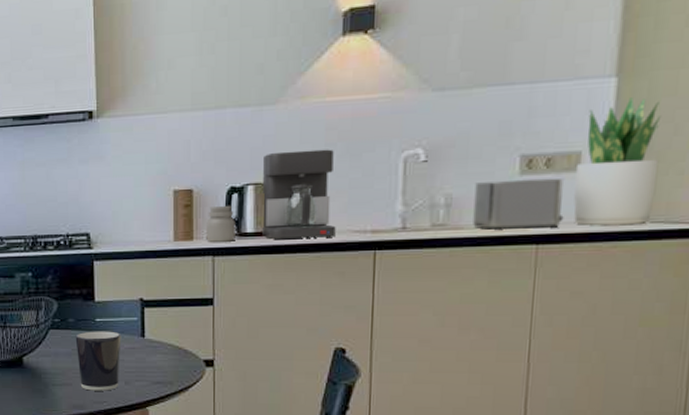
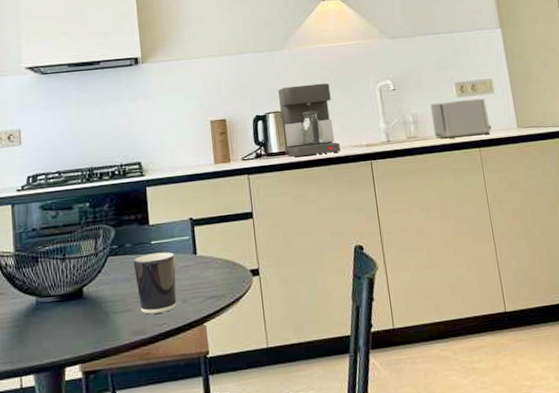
jar: present [206,206,236,242] -> none [239,131,264,163]
planter: present [573,98,662,226] -> none [490,42,544,132]

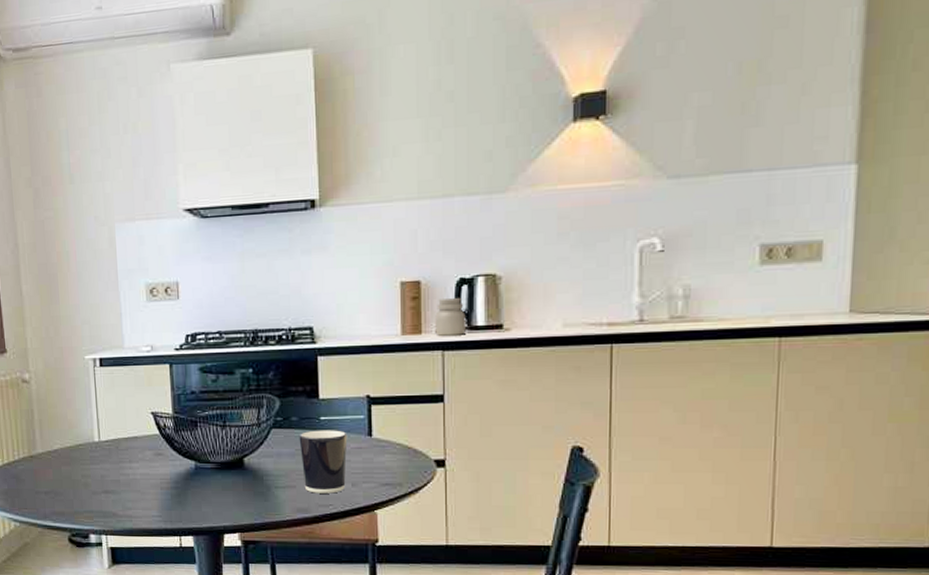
jar: none [239,131,264,163] -> present [435,298,466,336]
coffee maker: present [278,83,341,157] -> none [494,238,570,334]
toaster: present [430,98,492,139] -> none [713,267,807,322]

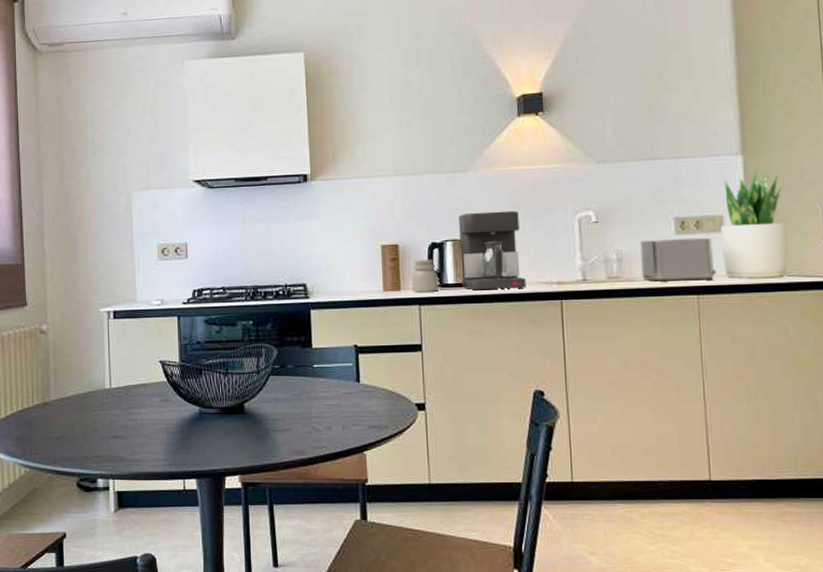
mug: present [299,430,348,494] -> none [294,376,338,436]
coffee maker: none [494,238,570,334] -> present [459,210,526,291]
toaster: none [713,267,807,322] -> present [640,237,717,282]
planter: none [816,185,904,317] -> present [721,172,788,279]

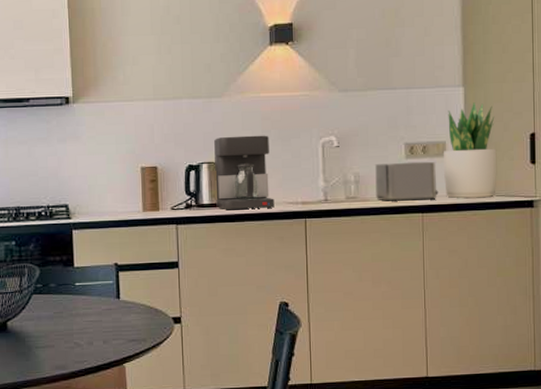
jar: present [412,260,438,292] -> none [170,181,194,212]

